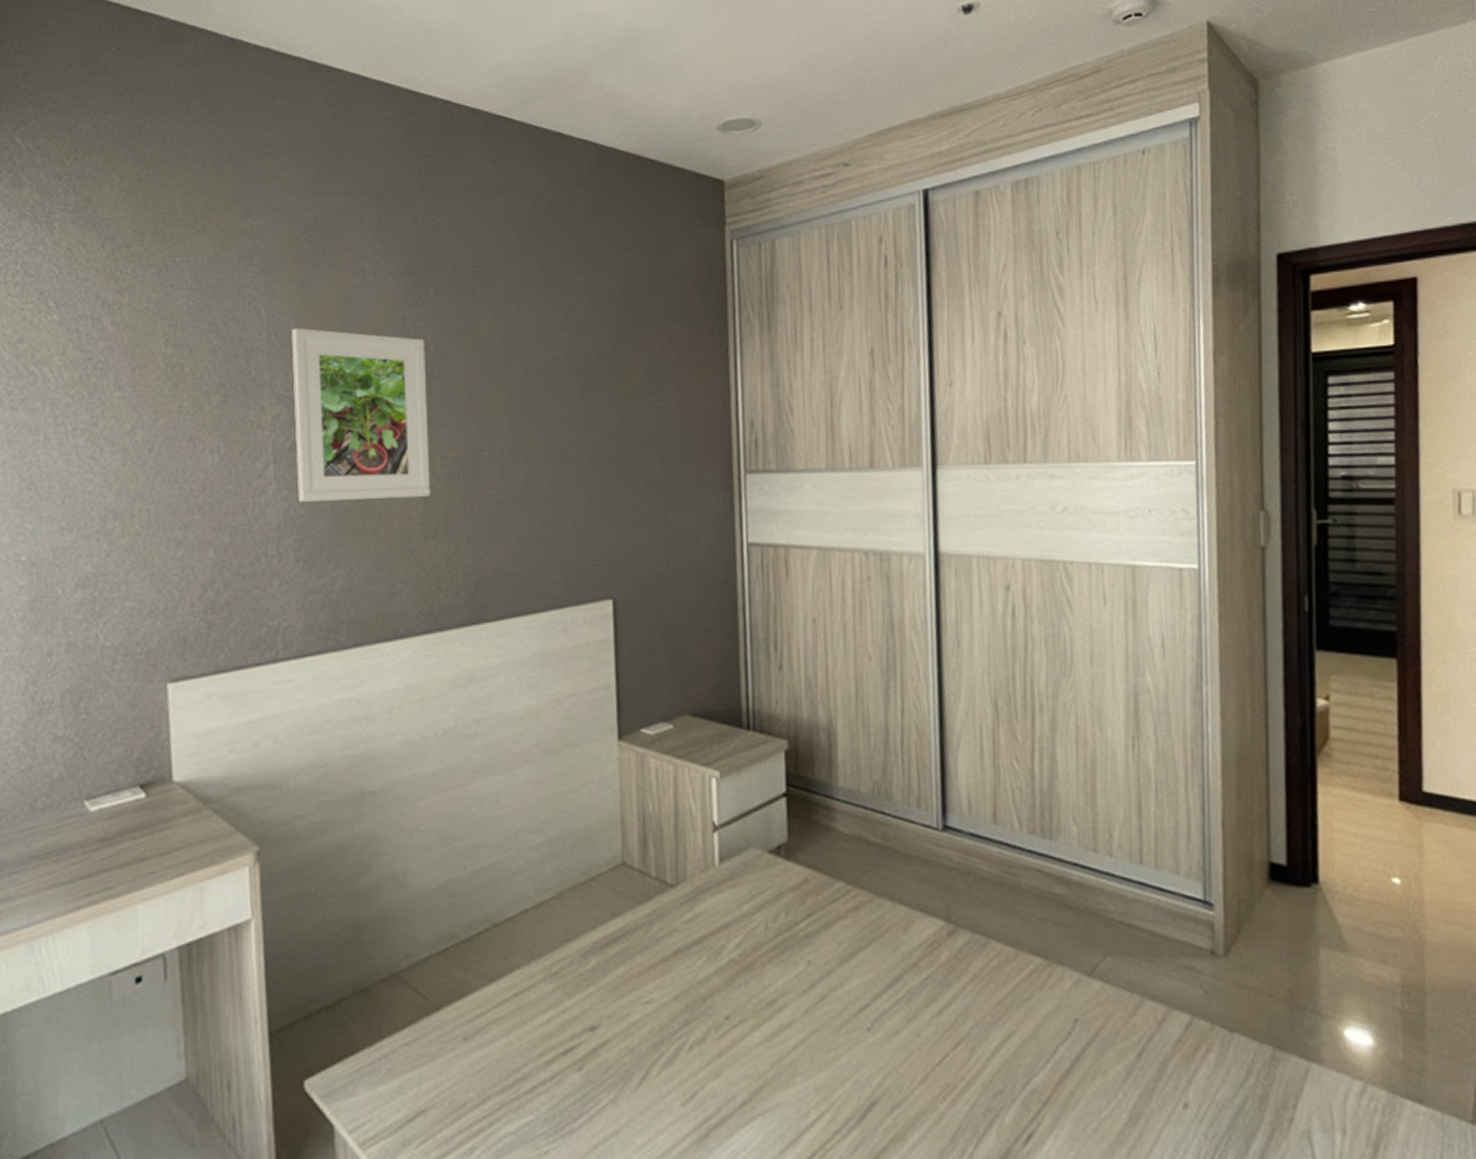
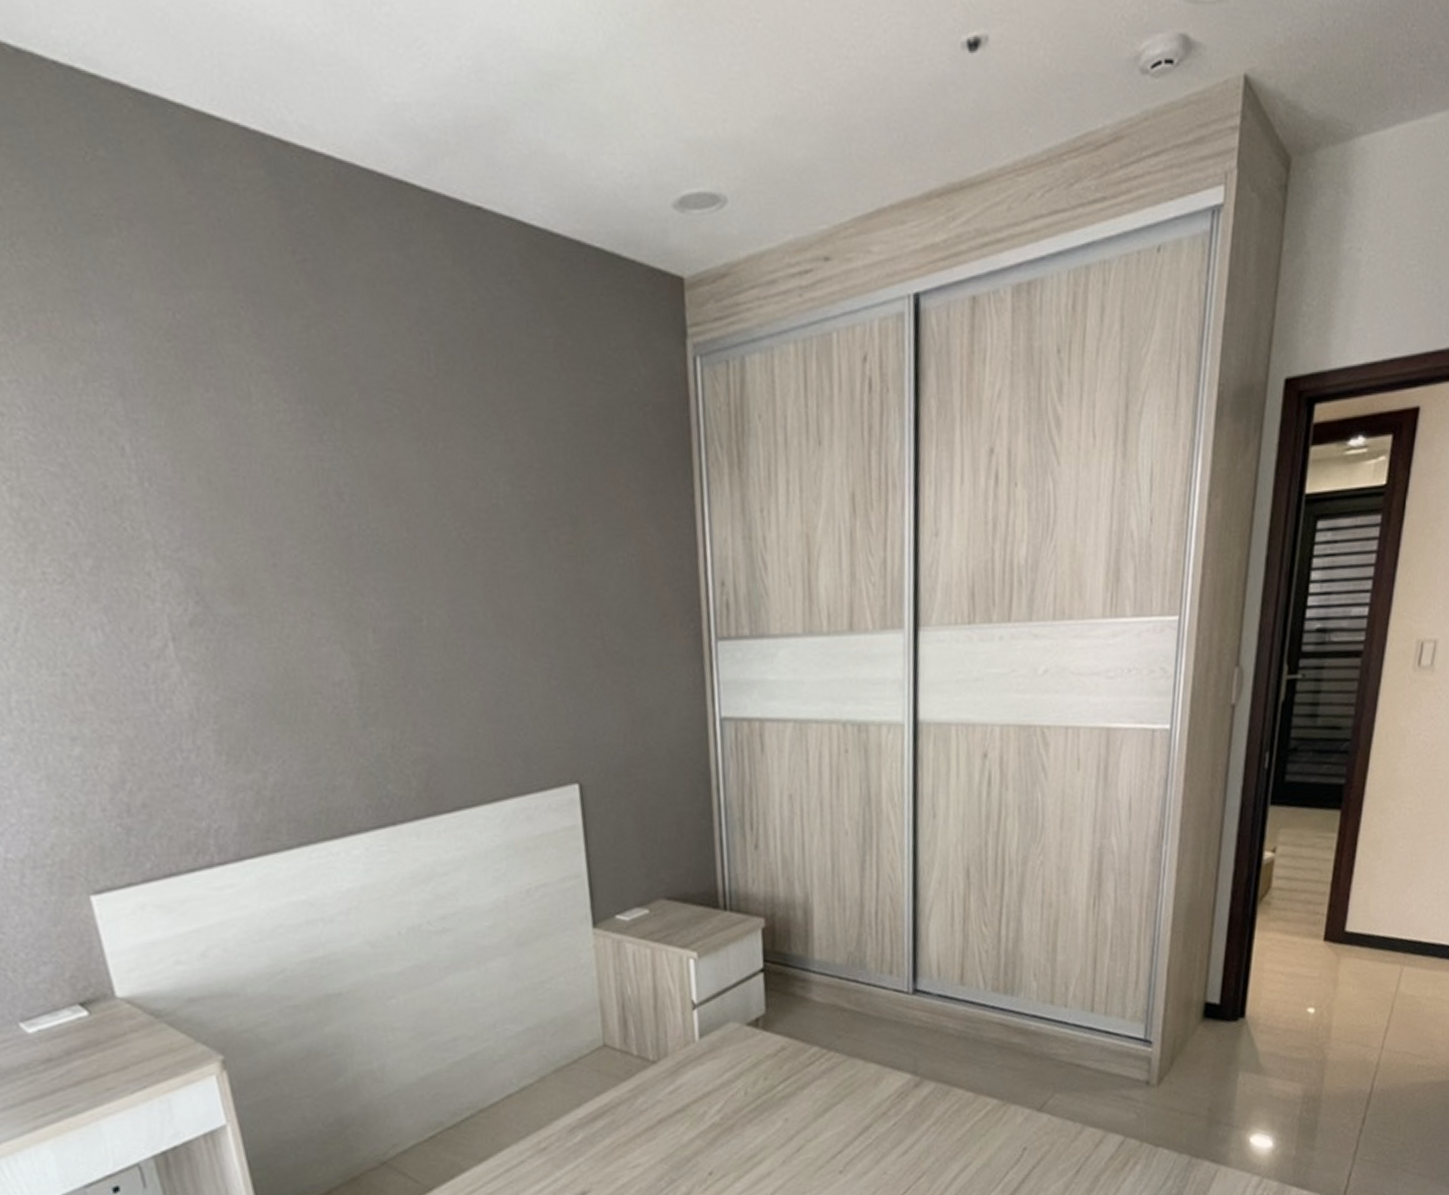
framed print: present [291,328,431,502] -> none [169,470,365,687]

